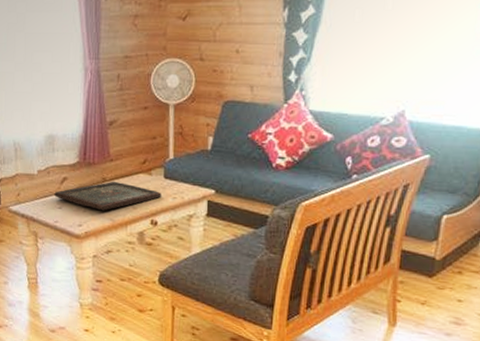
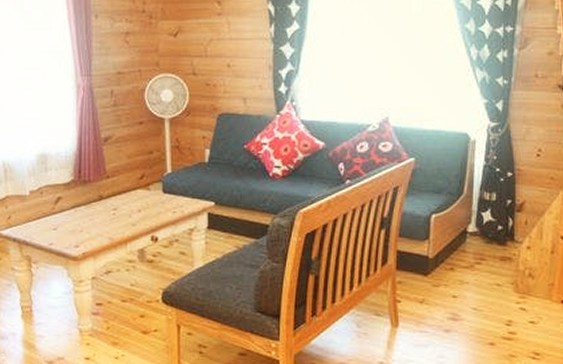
board game: present [54,181,161,211] -> none [48,198,161,230]

